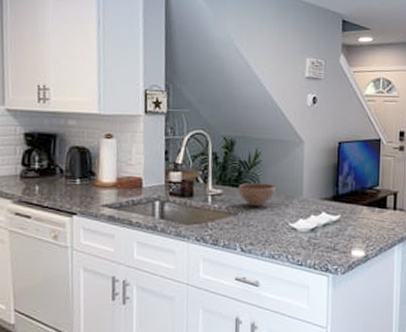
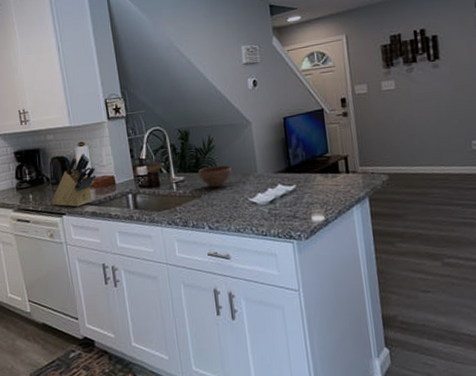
knife block: none [62,147,121,208] -> present [51,153,96,207]

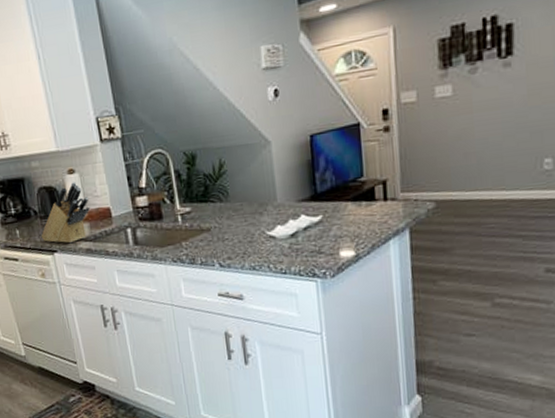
bowl: present [198,165,232,188] -> none [206,193,247,220]

